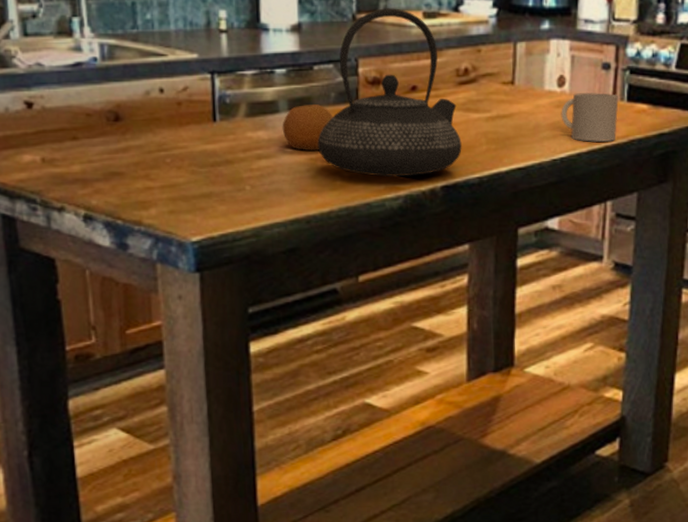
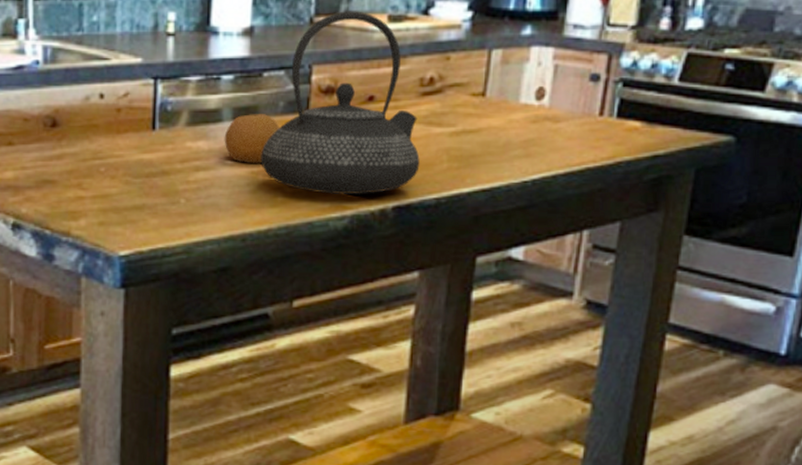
mug: present [561,92,620,142] -> none [537,106,608,163]

